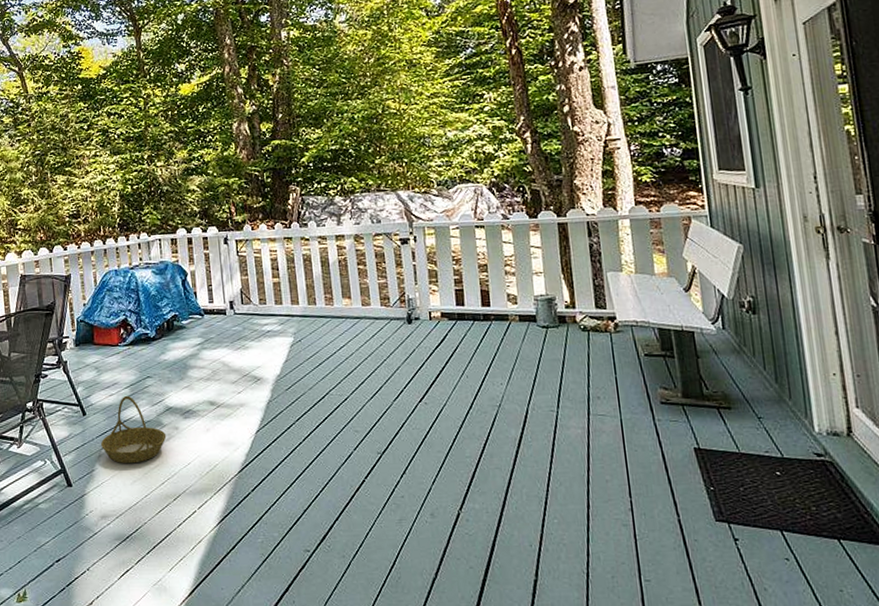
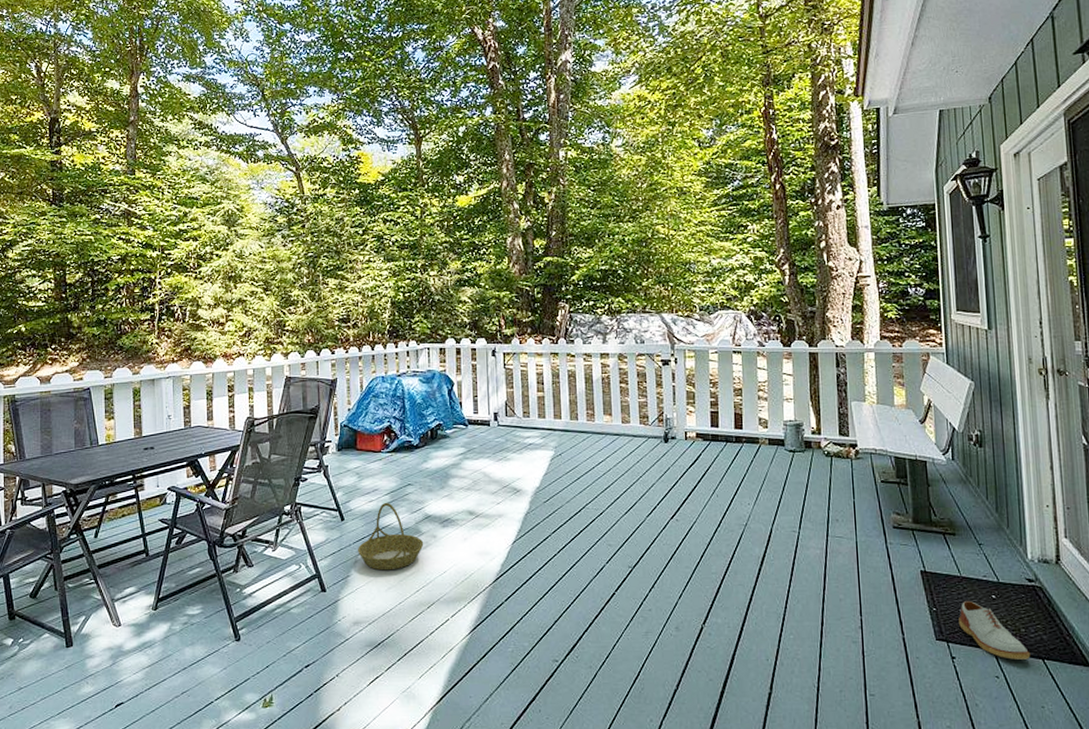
shoe: none [740,479,824,540] -> present [959,601,1031,660]

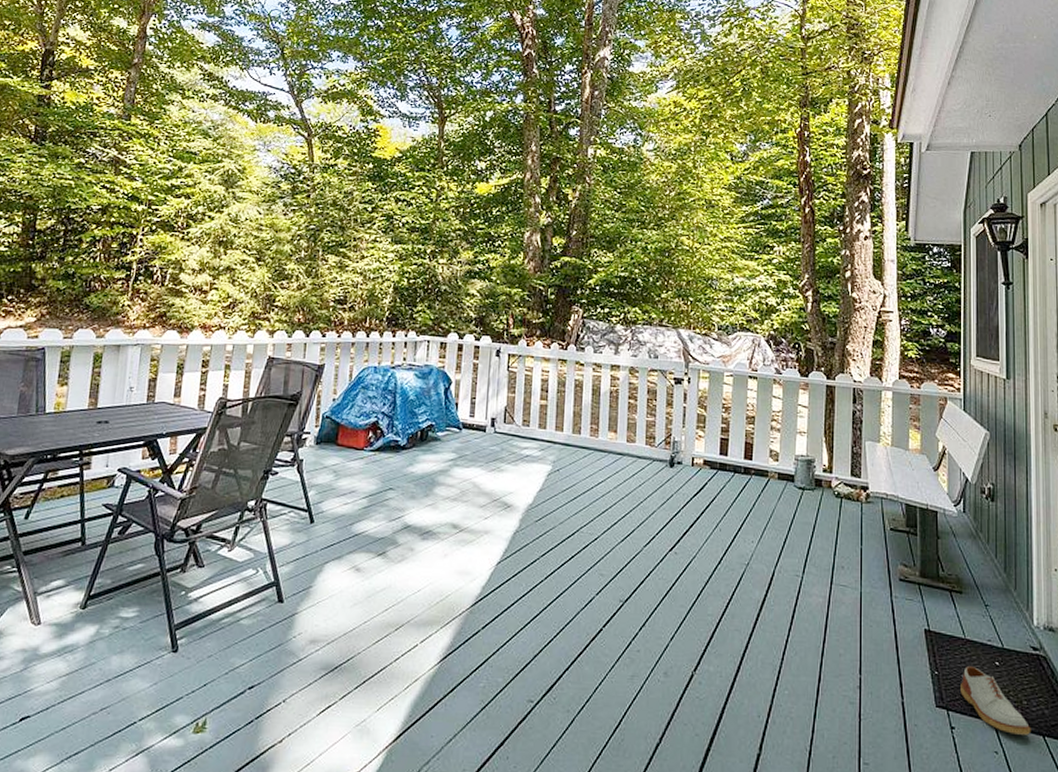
basket: present [358,502,424,571] -> none [325,506,400,584]

